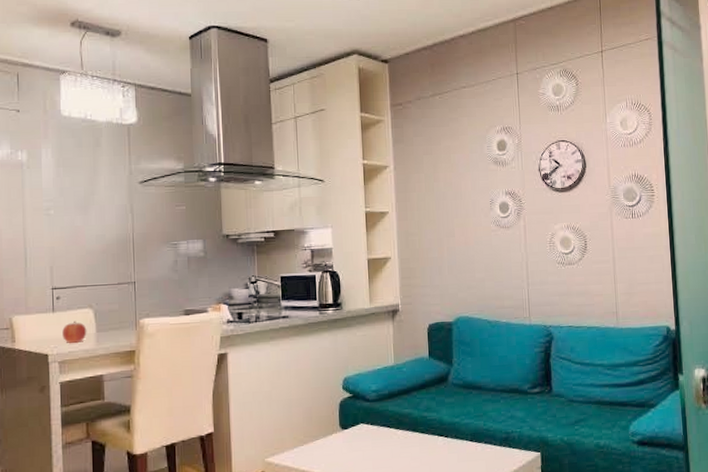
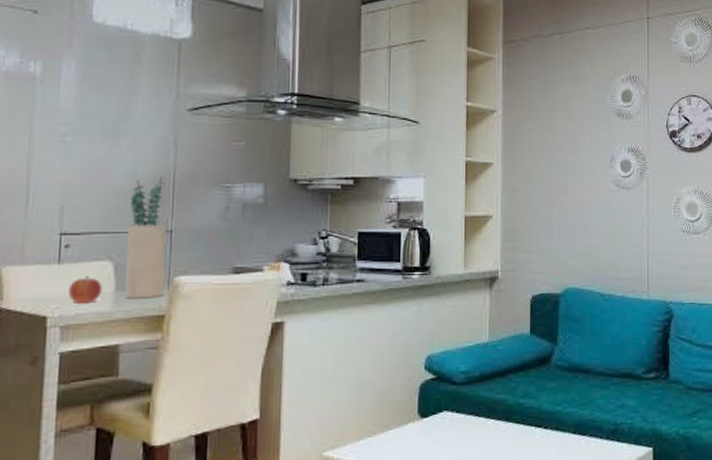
vase: none [101,238,133,338] -> present [125,176,168,299]

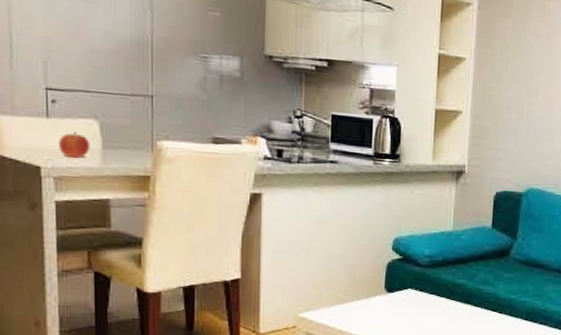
vase: present [125,176,168,299] -> none [110,40,148,160]

